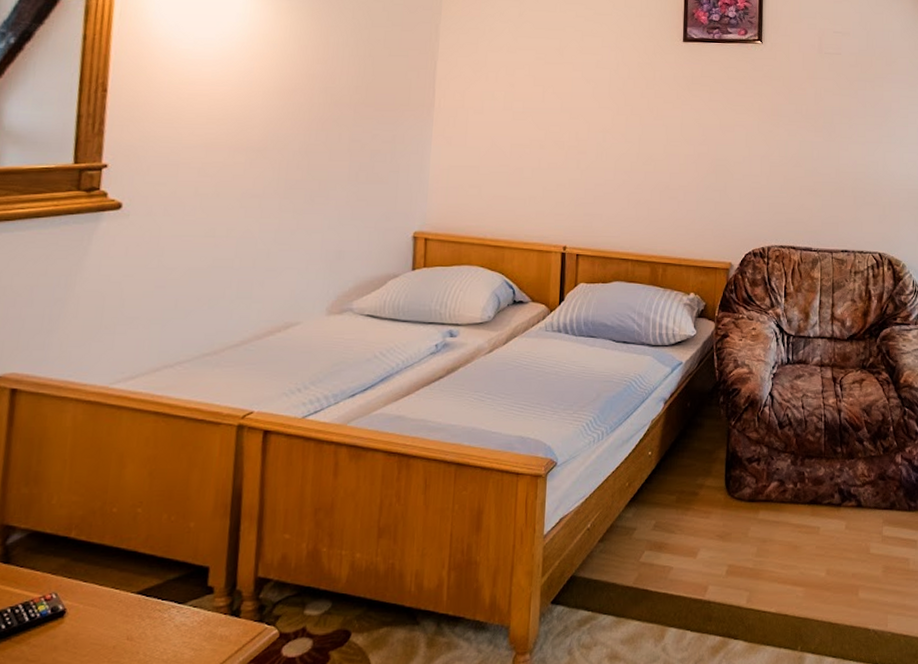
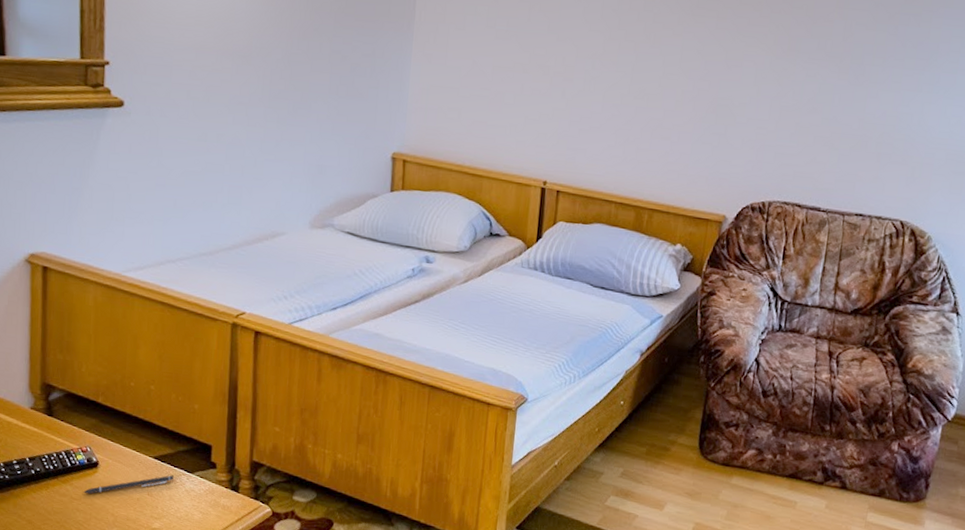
pen: none [43,610,161,651] -> present [83,475,174,494]

